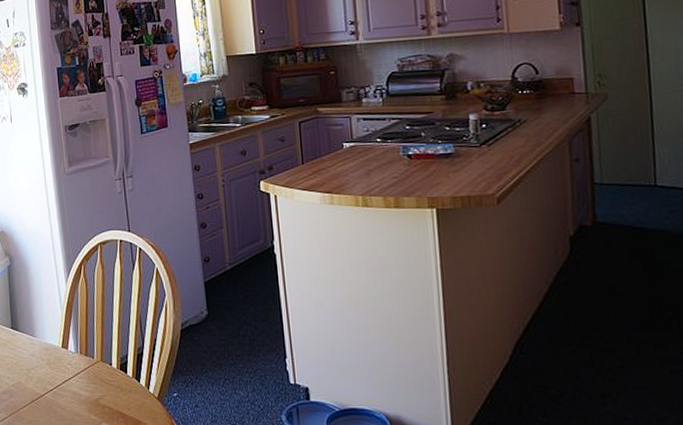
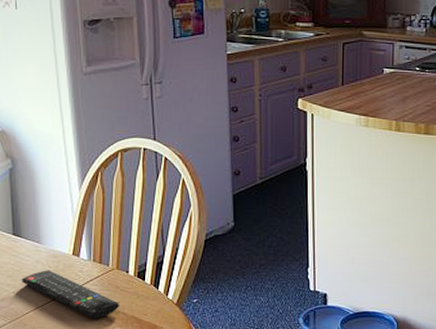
remote control: none [19,363,105,412] -> present [22,270,119,318]

